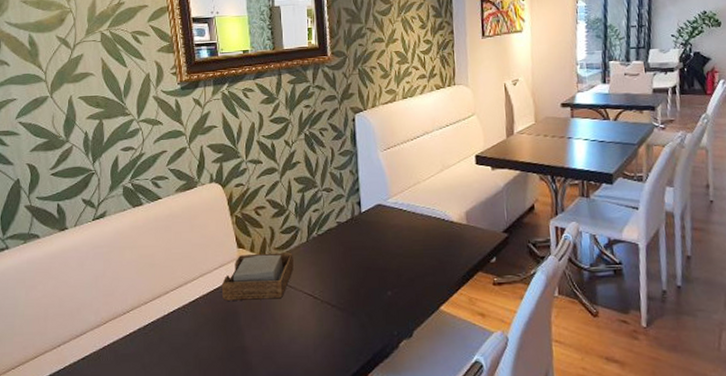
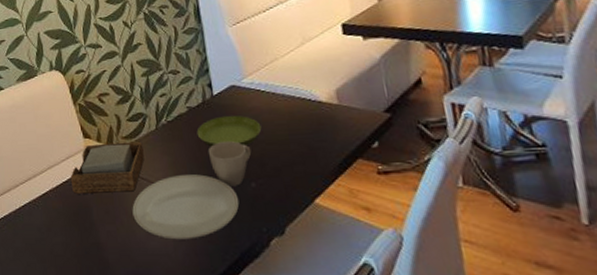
plate: none [278,283,376,343] -> present [132,174,240,240]
saucer: none [343,231,401,259] -> present [196,115,262,147]
cup: none [353,254,390,295] -> present [209,141,252,187]

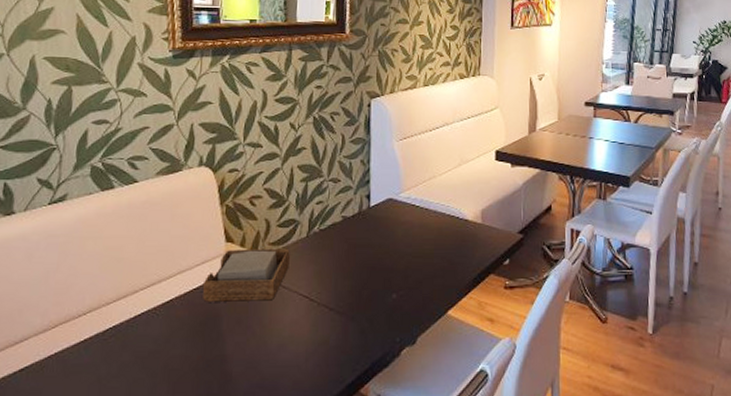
plate: present [132,174,240,240] -> none [267,284,378,351]
saucer: present [196,115,262,147] -> none [348,227,411,259]
cup: present [209,141,252,187] -> none [356,253,398,297]

